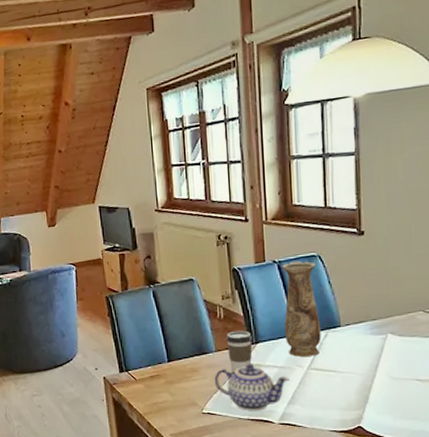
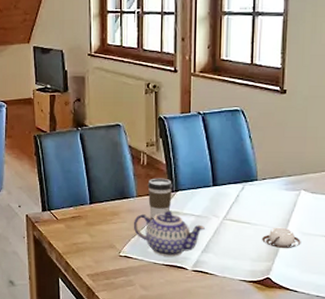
vase: present [282,260,321,358] -> none [203,114,239,208]
cup: none [350,373,392,395] -> present [262,227,301,248]

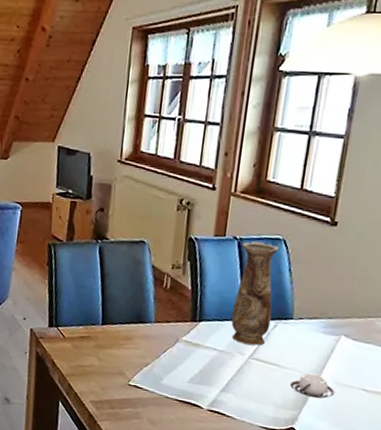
teapot: present [133,210,205,257] -> none [147,341,227,393]
coffee cup: present [147,178,172,219] -> none [167,304,197,349]
vase: none [203,114,239,208] -> present [231,240,280,346]

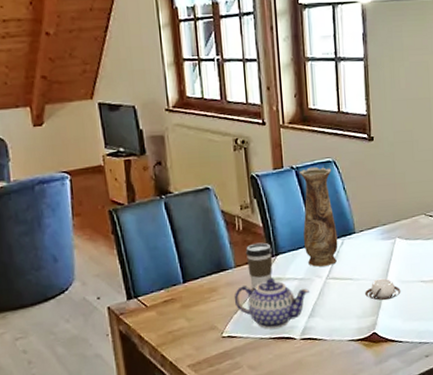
teapot: none [147,341,227,393] -> present [234,277,309,329]
coffee cup: none [167,304,197,349] -> present [245,242,273,290]

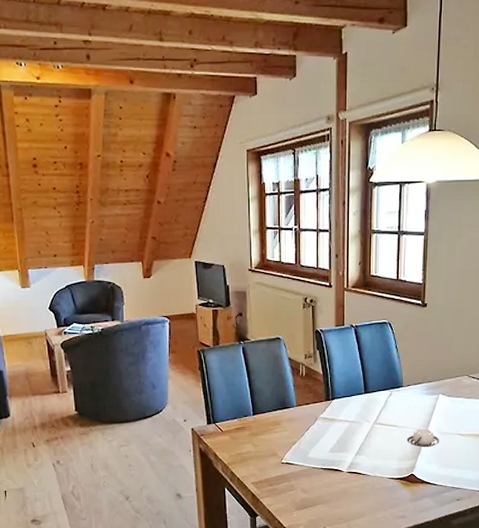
teapot: present [234,277,309,329] -> none [293,418,358,461]
coffee cup: present [245,242,273,290] -> none [306,387,329,427]
vase: present [300,166,338,267] -> none [356,326,387,414]

